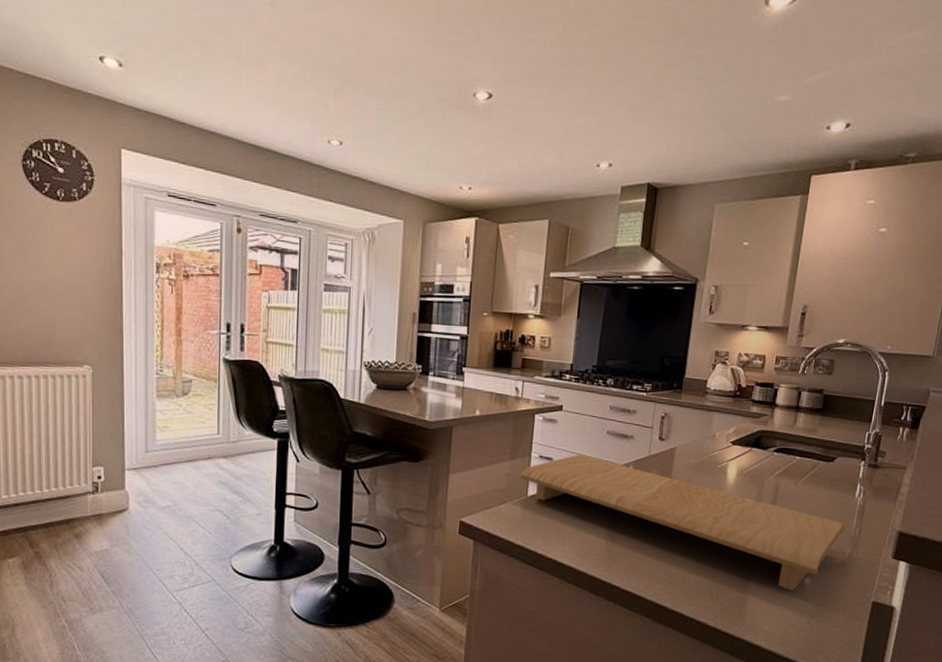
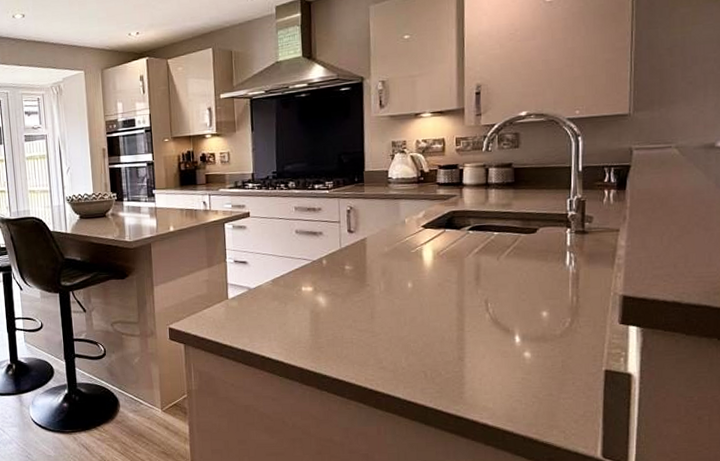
cutting board: present [519,454,845,592] -> none [218,255,560,367]

